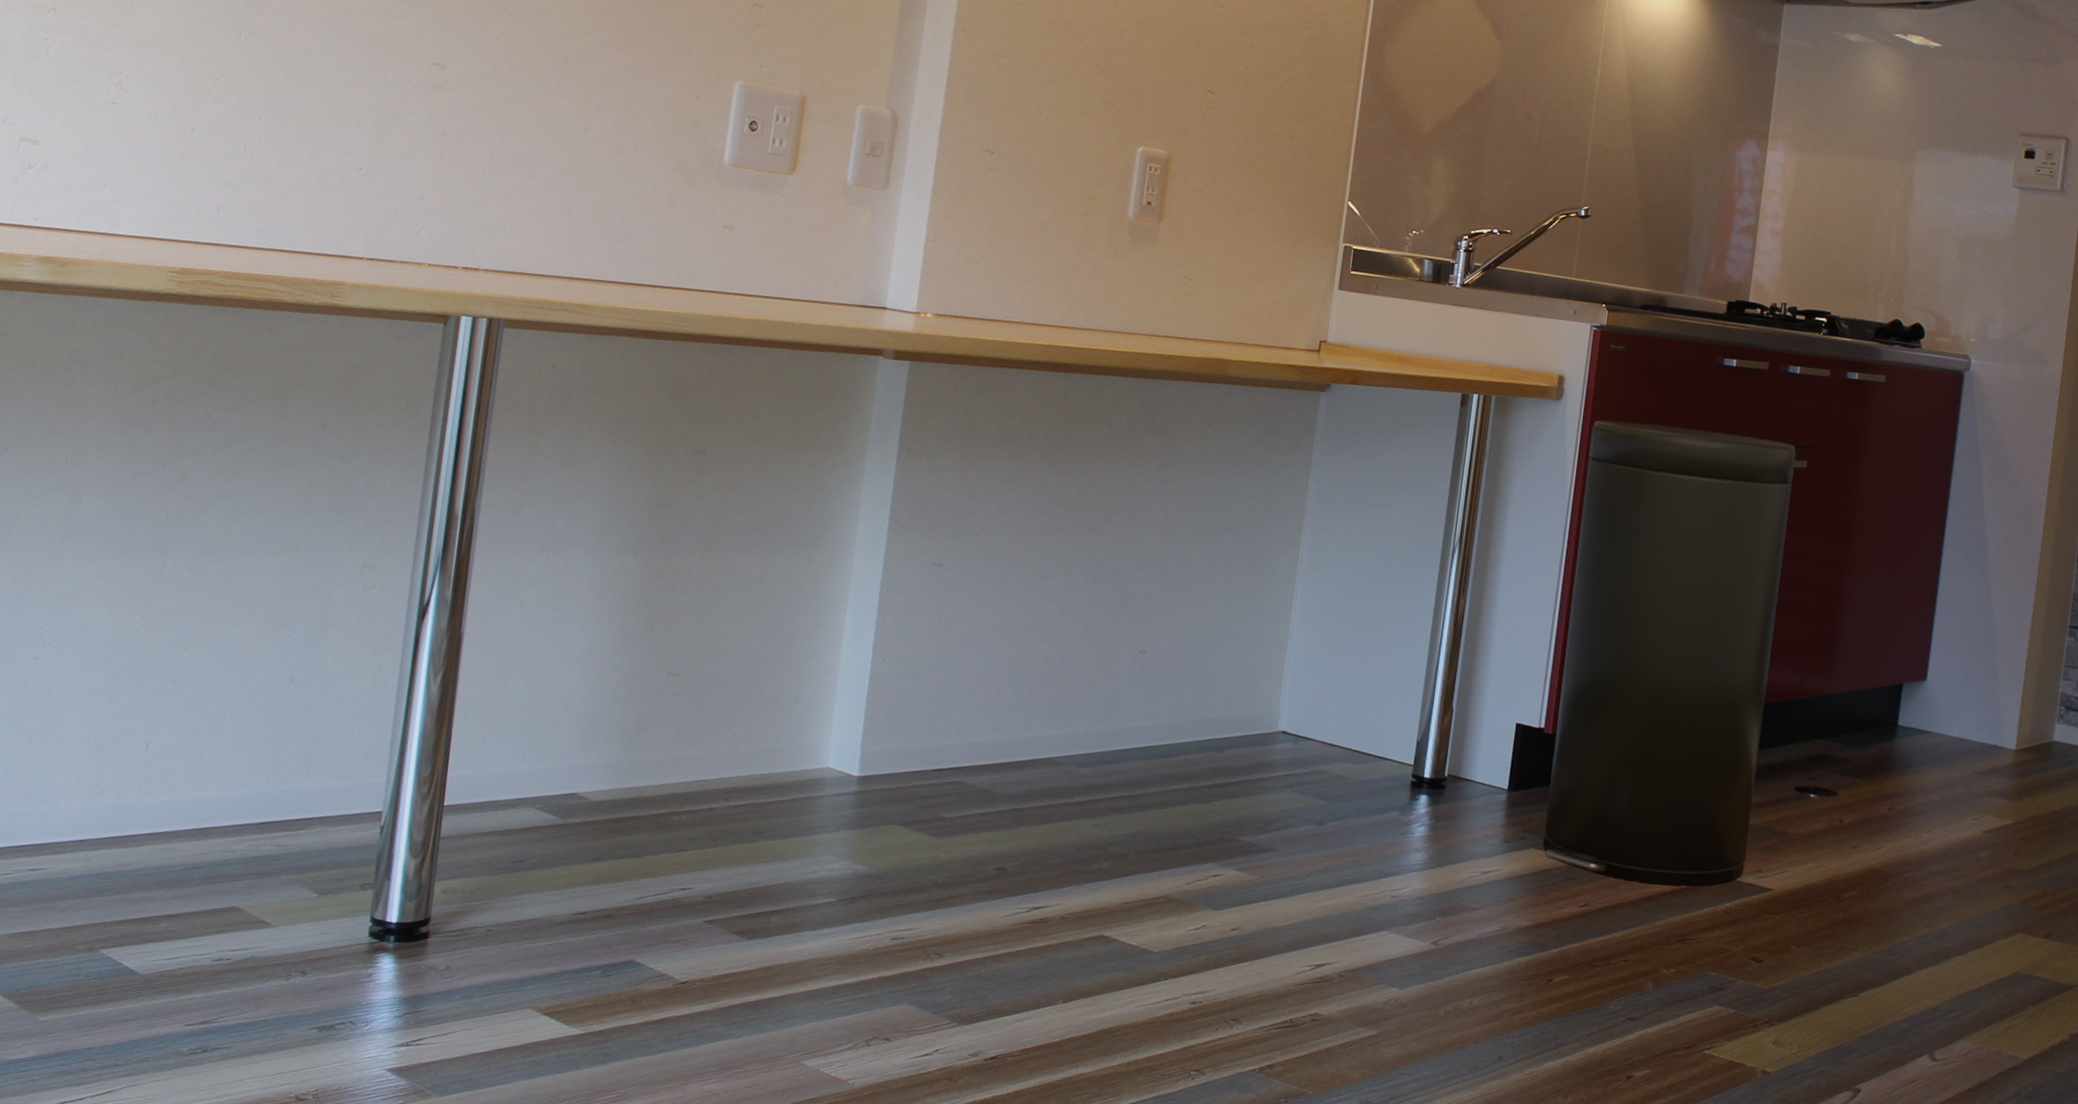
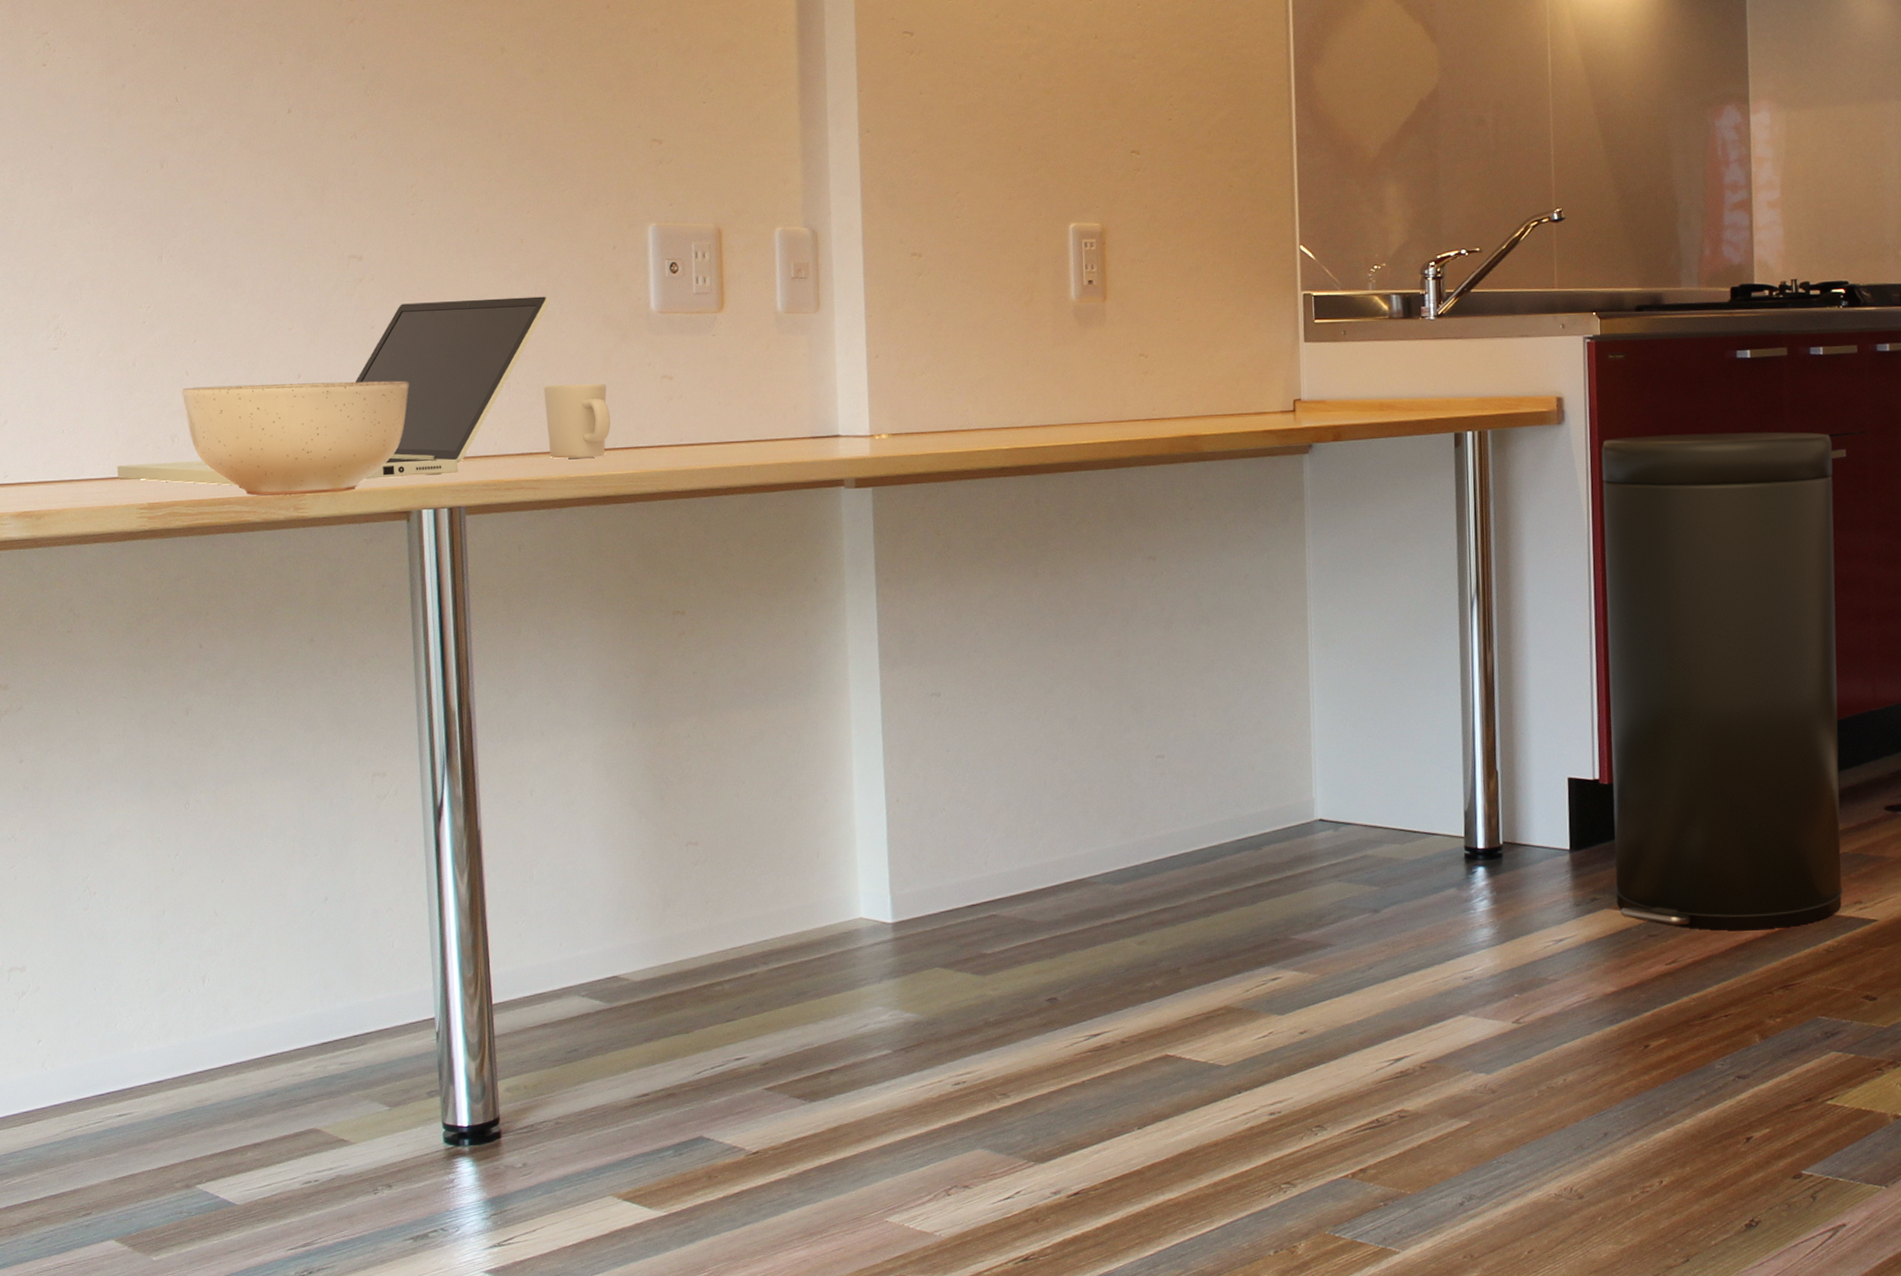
laptop: none [153,116,626,286] -> present [117,296,550,486]
bowl: none [235,161,472,287] -> present [180,380,410,496]
mug: none [599,216,667,293] -> present [543,383,610,459]

